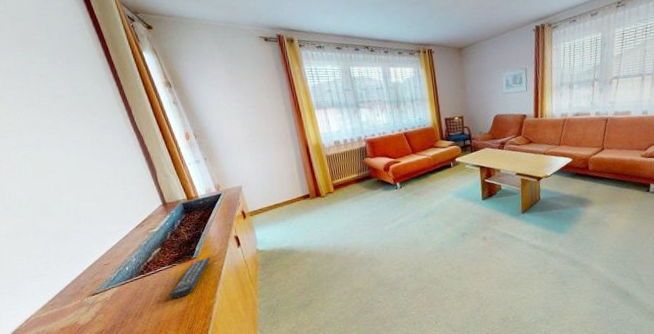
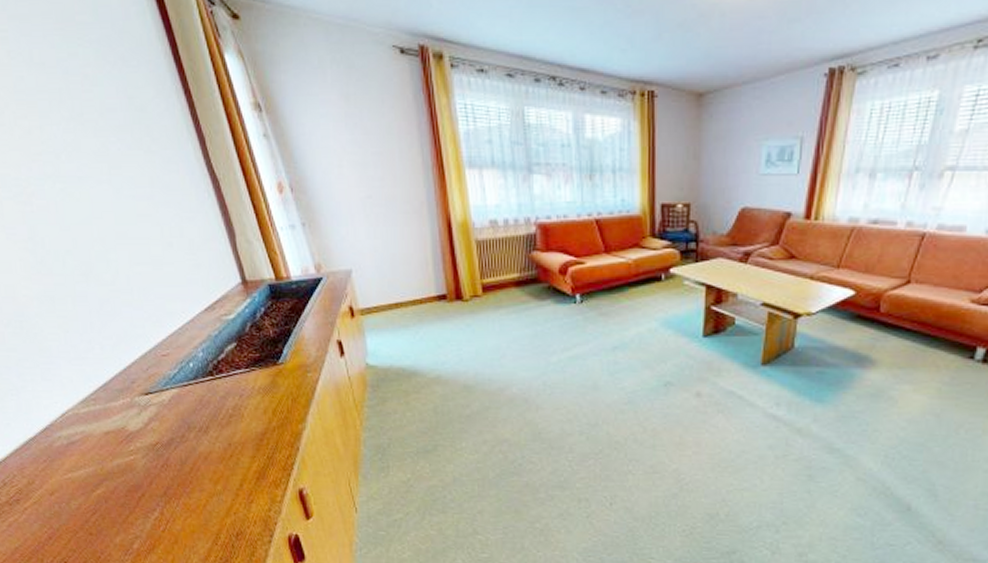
remote control: present [170,257,211,299] -> none [246,365,303,415]

